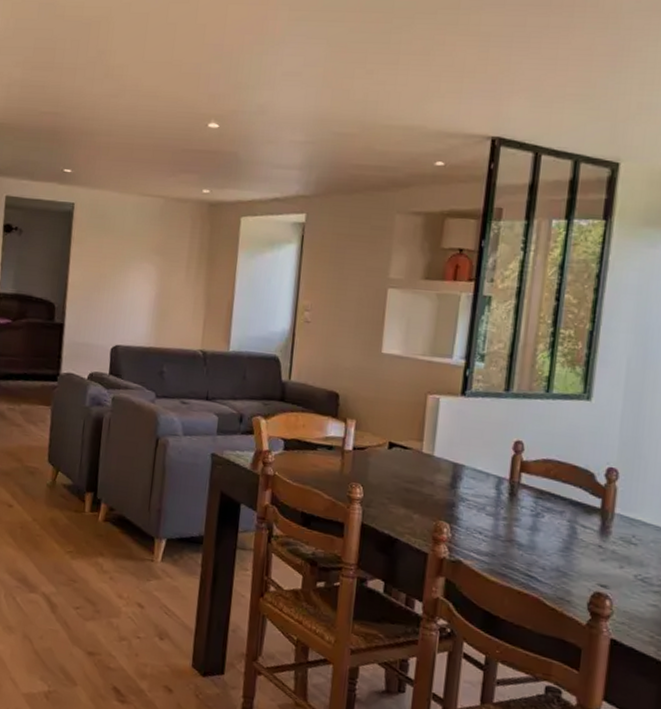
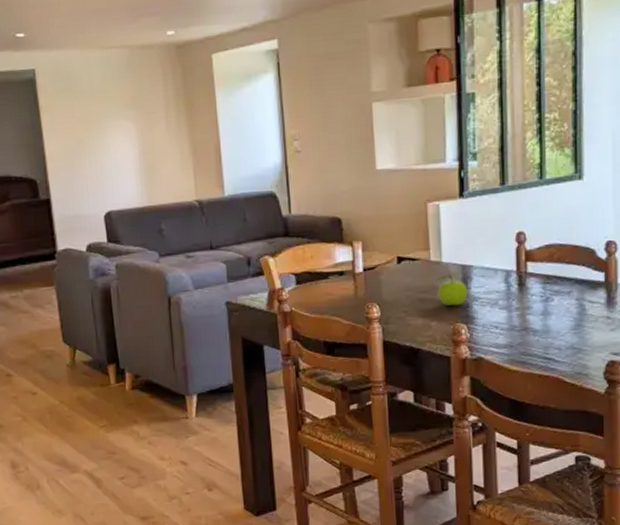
fruit: none [420,469,456,503] -> present [432,275,468,307]

